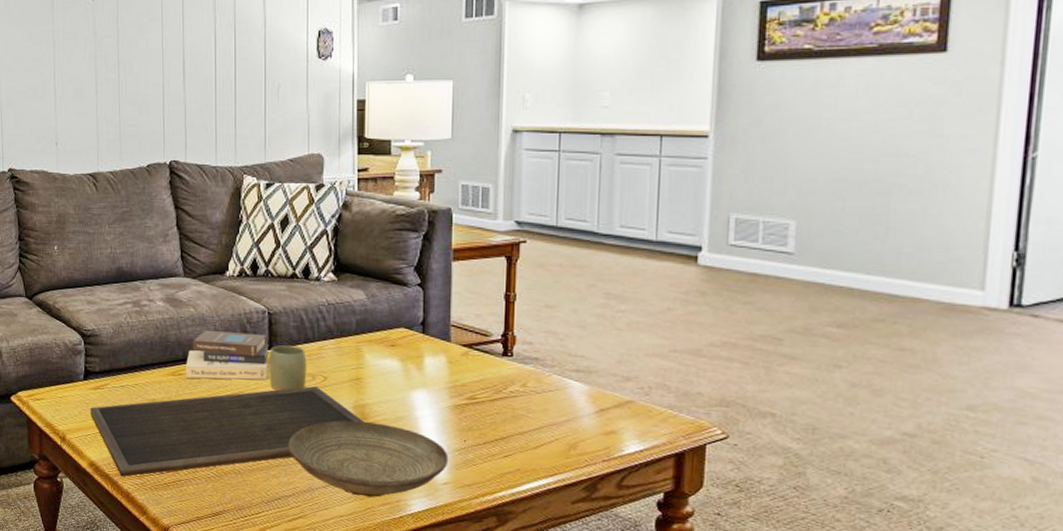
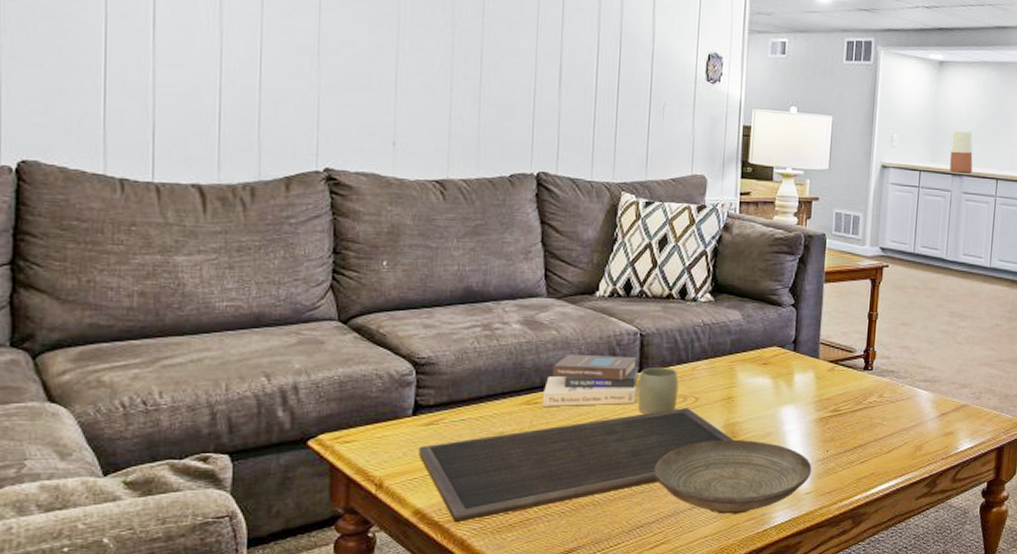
vase: none [597,83,628,131] -> present [950,131,973,173]

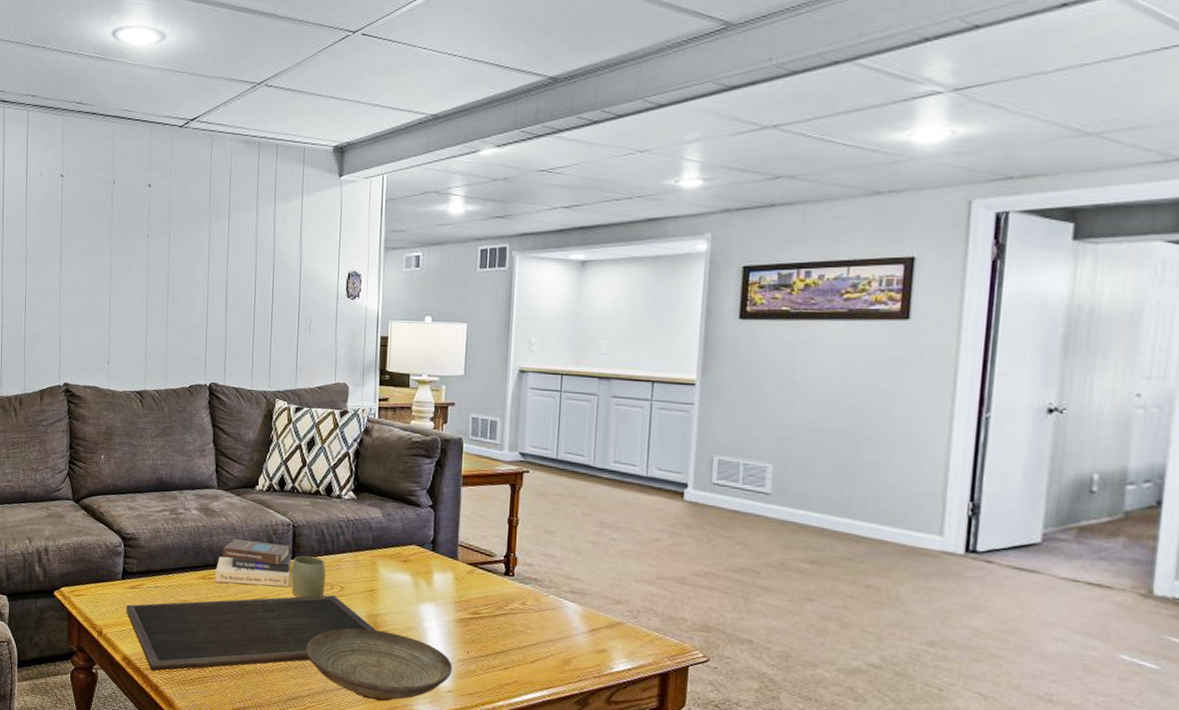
vase: present [950,131,973,173] -> none [595,332,623,376]

